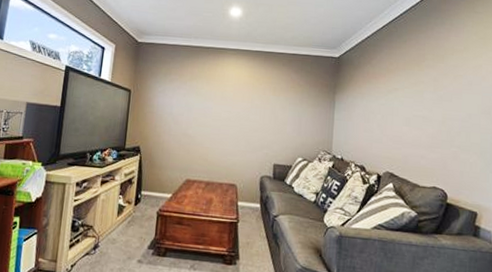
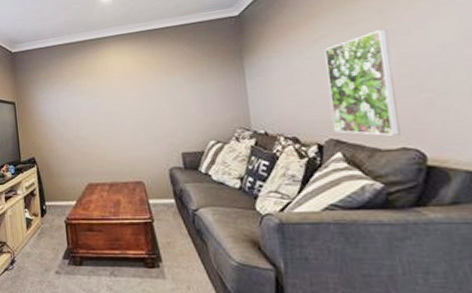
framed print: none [391,93,438,177] -> present [324,29,400,136]

